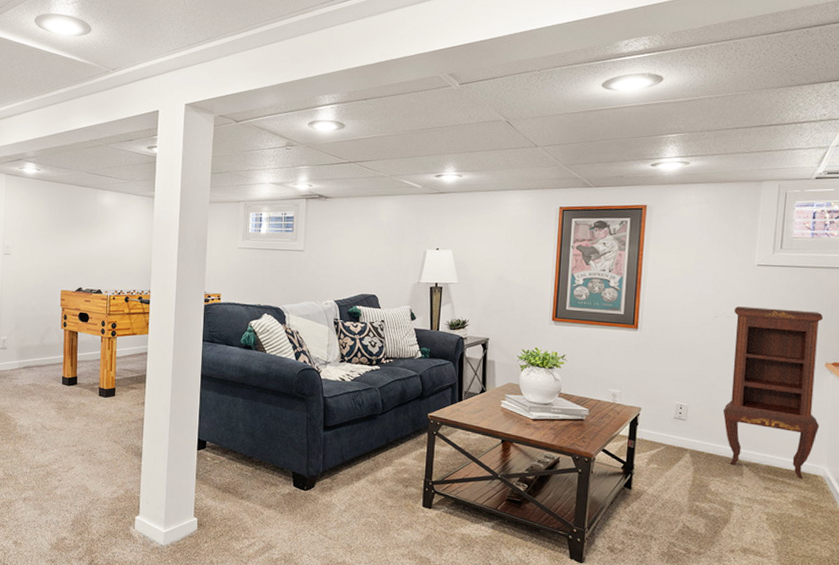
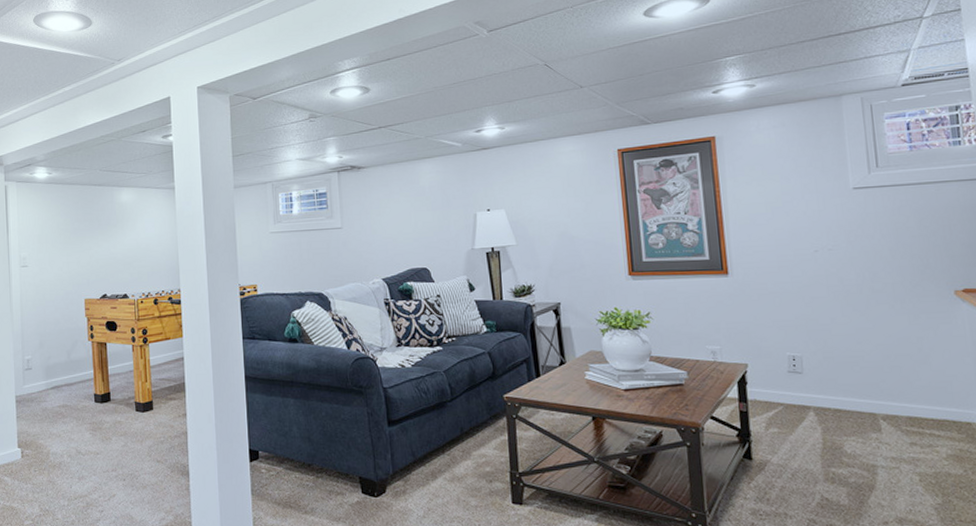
cabinet: present [723,306,823,479] -> none [836,233,963,429]

